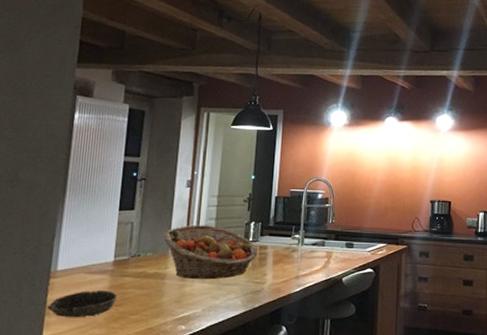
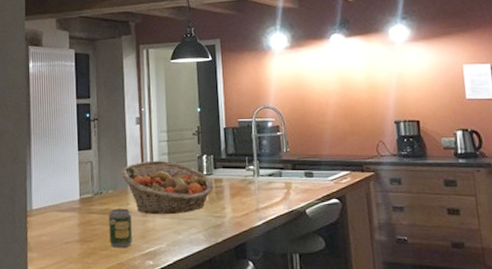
bowl: present [47,291,117,318] -> none [29,227,87,254]
soda can: none [141,272,169,313] -> present [109,208,132,248]

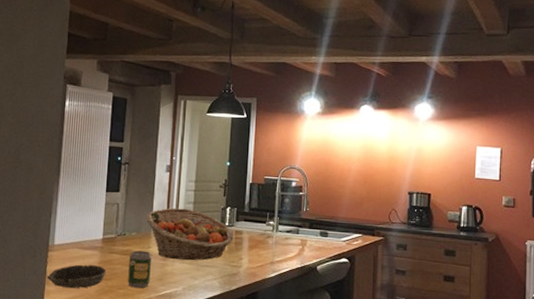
bowl: none [29,227,87,254] -> present [47,264,106,289]

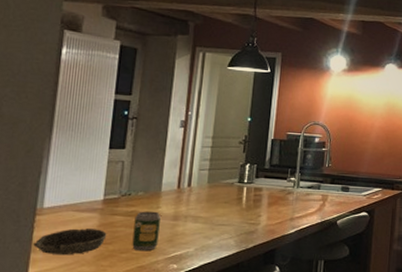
fruit basket: present [146,207,233,261] -> none [155,165,252,220]

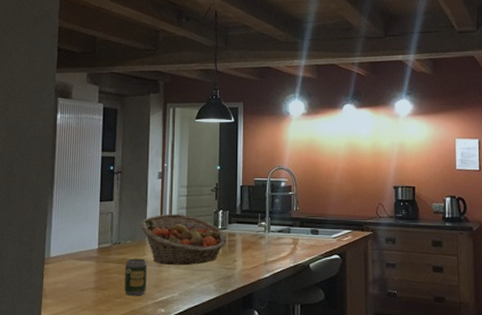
bowl: present [33,228,107,256] -> none [44,275,103,301]
fruit basket: none [155,165,252,220] -> present [140,214,227,266]

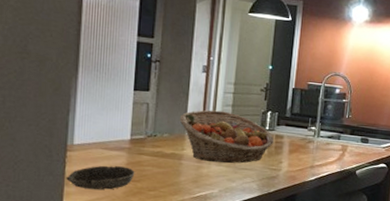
bowl: none [44,275,103,301] -> present [66,165,135,190]
soda can: present [124,258,147,296] -> none [159,152,186,190]

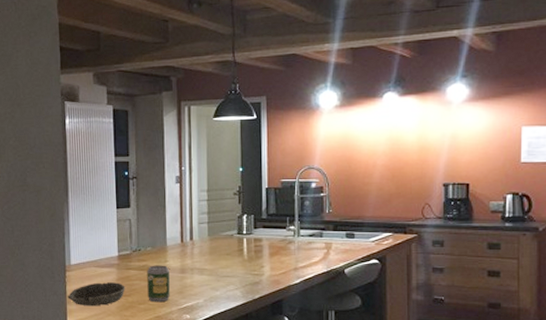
soda can: none [159,152,186,190] -> present [147,265,170,303]
fruit basket: present [179,109,274,164] -> none [159,219,252,272]

